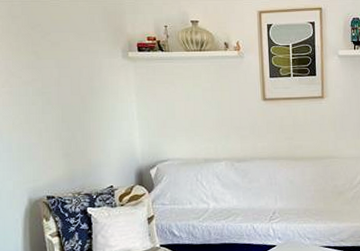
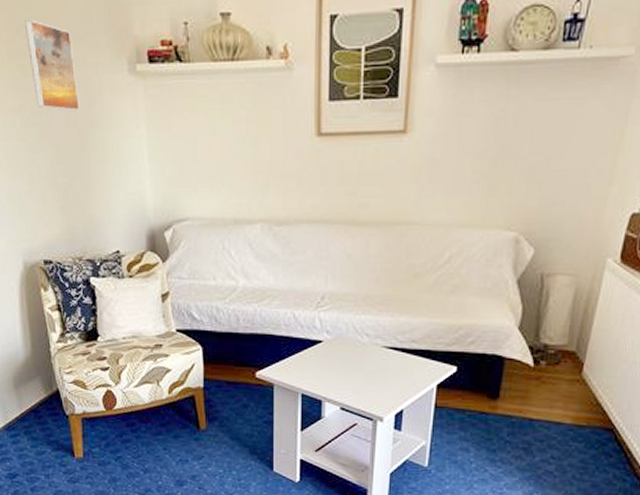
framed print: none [41,21,83,84] -> present [25,20,80,111]

